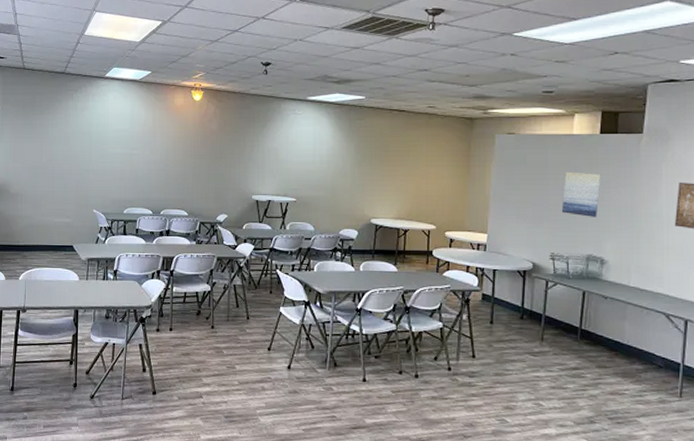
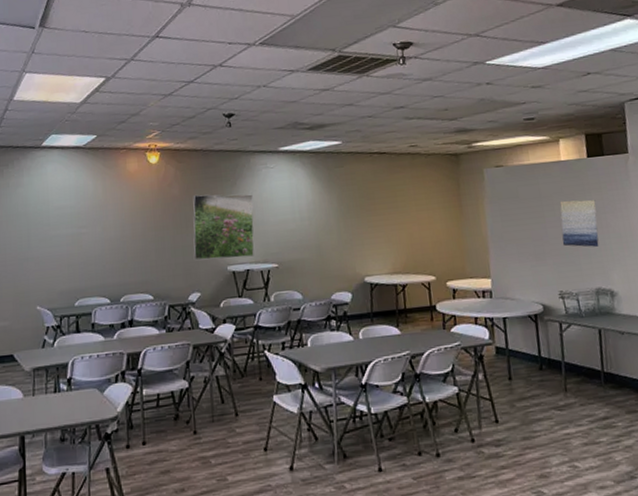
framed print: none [224,132,280,189] -> present [193,194,255,261]

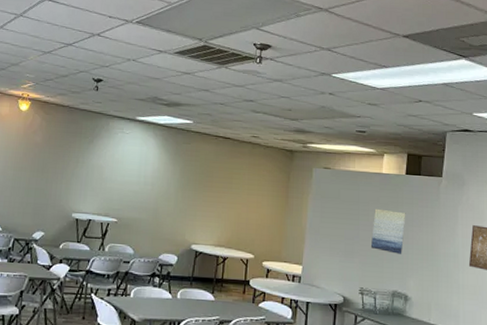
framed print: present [193,194,255,261] -> none [43,146,106,208]

